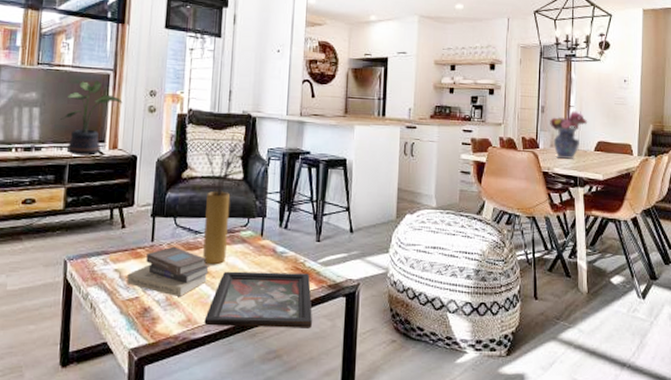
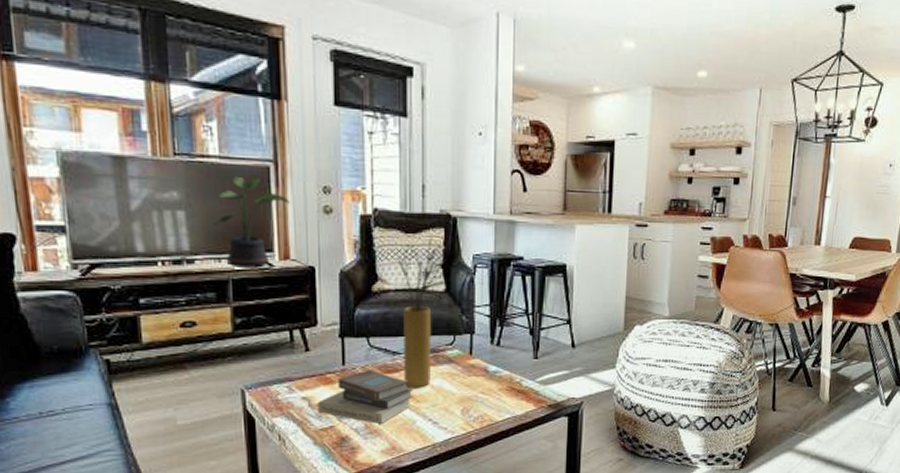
decorative tray: present [204,271,313,329] -> none [411,393,533,453]
flower arrangement: present [550,111,588,159] -> none [801,202,845,258]

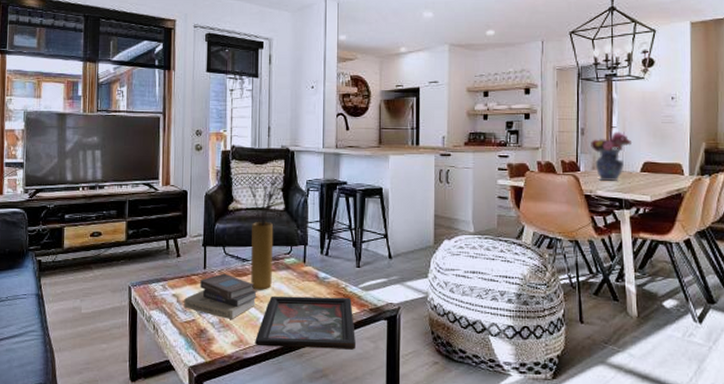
potted plant: present [213,171,290,270] -> none [119,121,172,193]
decorative tray: none [411,393,533,453] -> present [255,295,357,350]
flower arrangement: none [801,202,845,258] -> present [591,131,633,181]

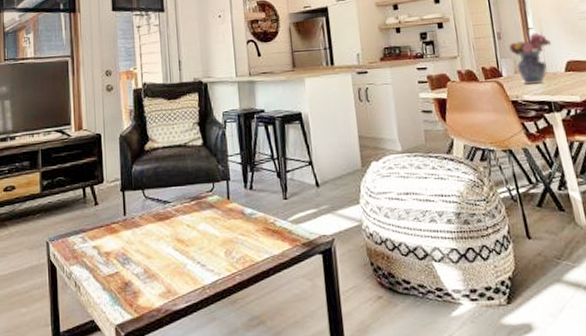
books: present [184,273,257,320] -> none [105,218,182,269]
vase: present [248,166,287,289] -> none [163,100,202,232]
decorative tray: present [255,295,357,350] -> none [184,233,292,296]

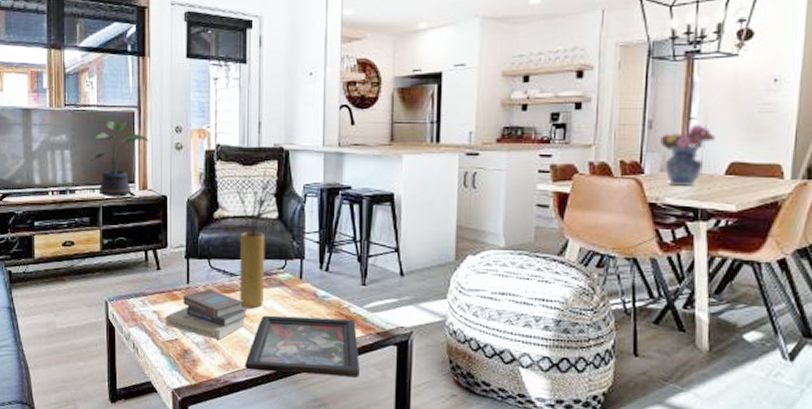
potted plant: none [29,66,82,141] -> present [90,116,149,198]
books: none [105,218,182,269] -> present [166,288,247,341]
vase: none [163,100,202,232] -> present [235,168,280,308]
decorative tray: none [184,233,292,296] -> present [245,315,361,378]

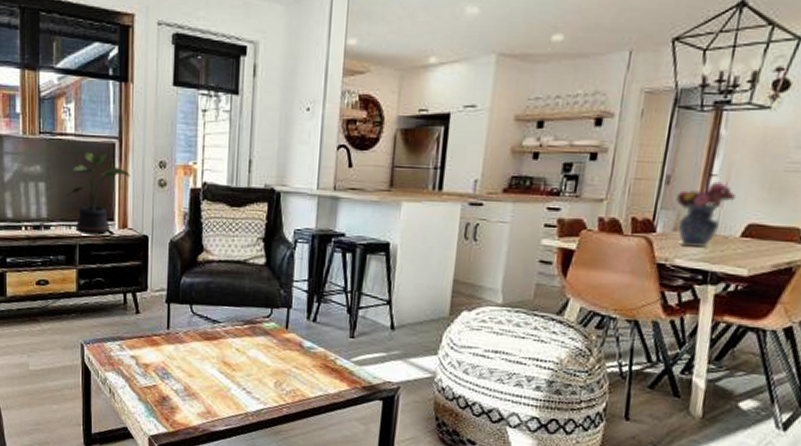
books: present [166,288,247,341] -> none [144,335,229,389]
vase: present [235,168,280,308] -> none [221,210,270,357]
decorative tray: present [245,315,361,378] -> none [224,364,344,431]

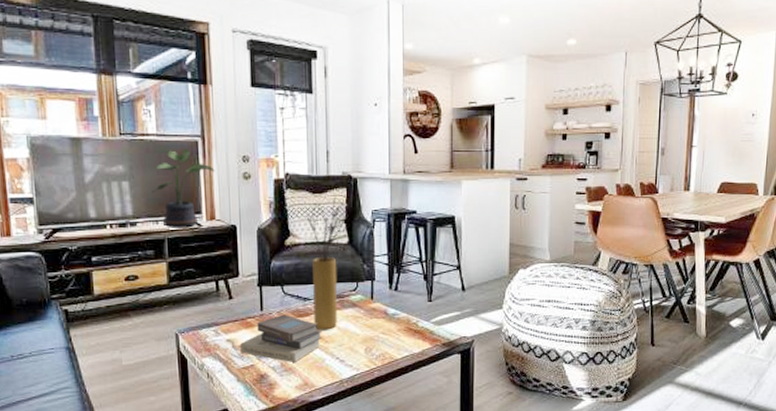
books: none [144,335,229,389] -> present [240,314,322,363]
vase: none [221,210,270,357] -> present [306,195,350,329]
flower arrangement: present [676,181,737,247] -> none [670,151,711,203]

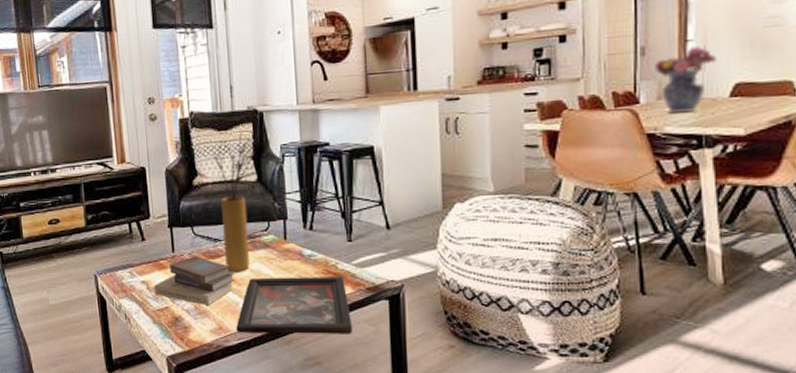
potted plant: present [152,146,215,230] -> none [68,93,123,174]
decorative tray: none [321,333,429,388] -> present [236,276,353,334]
flower arrangement: none [670,151,711,203] -> present [655,45,718,113]

